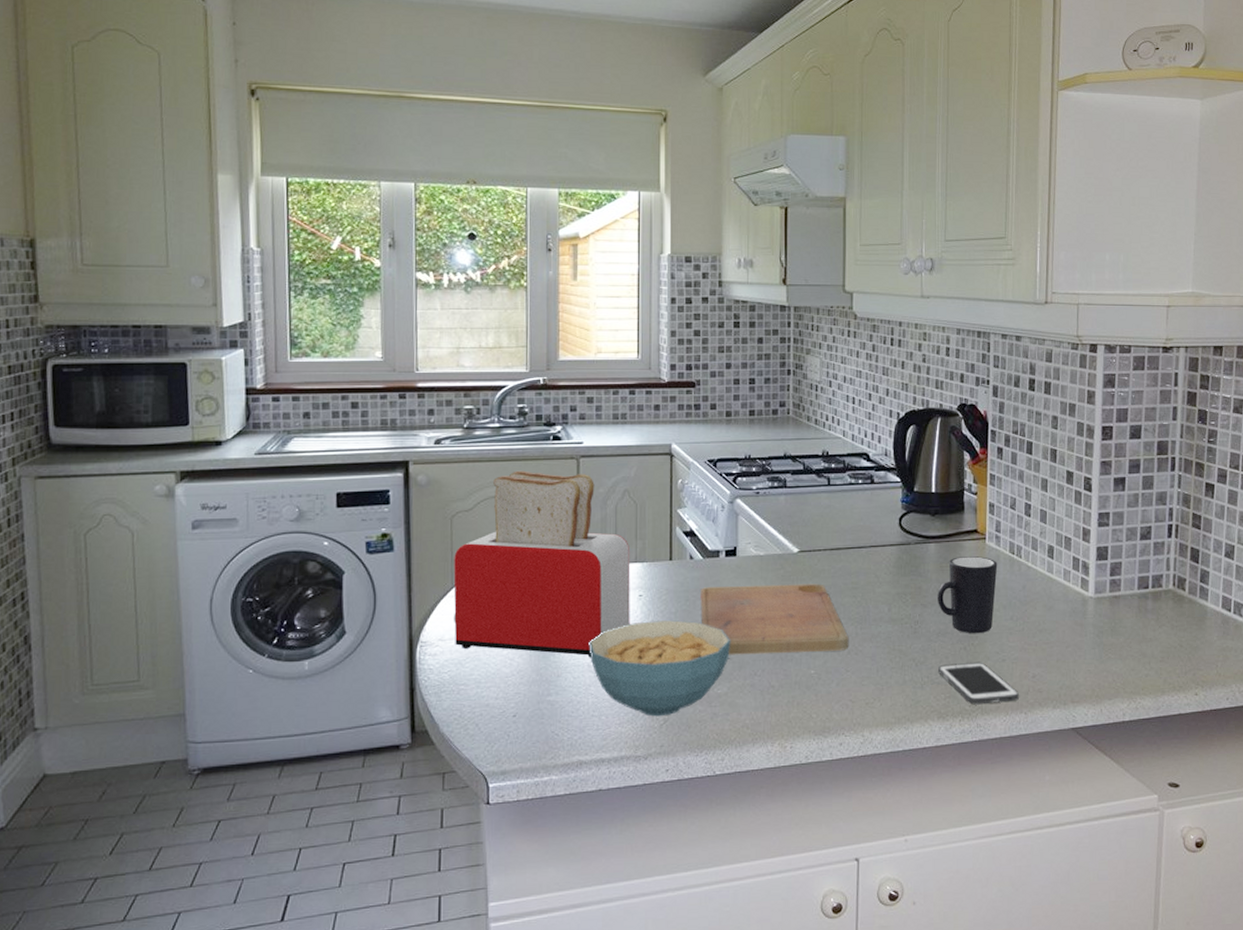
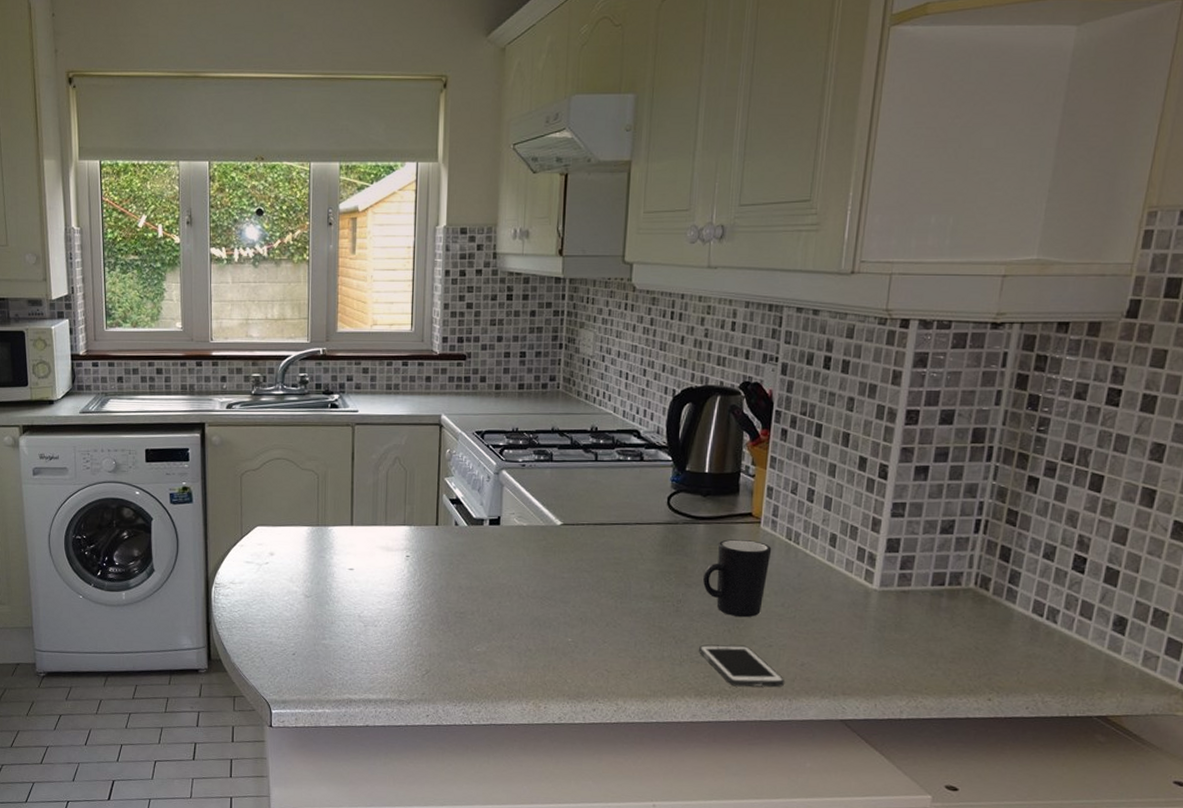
toaster: present [453,470,631,658] -> none [243,435,399,610]
cereal bowl: present [589,620,731,717] -> none [360,580,492,668]
cutting board: present [700,583,849,655] -> none [463,553,608,623]

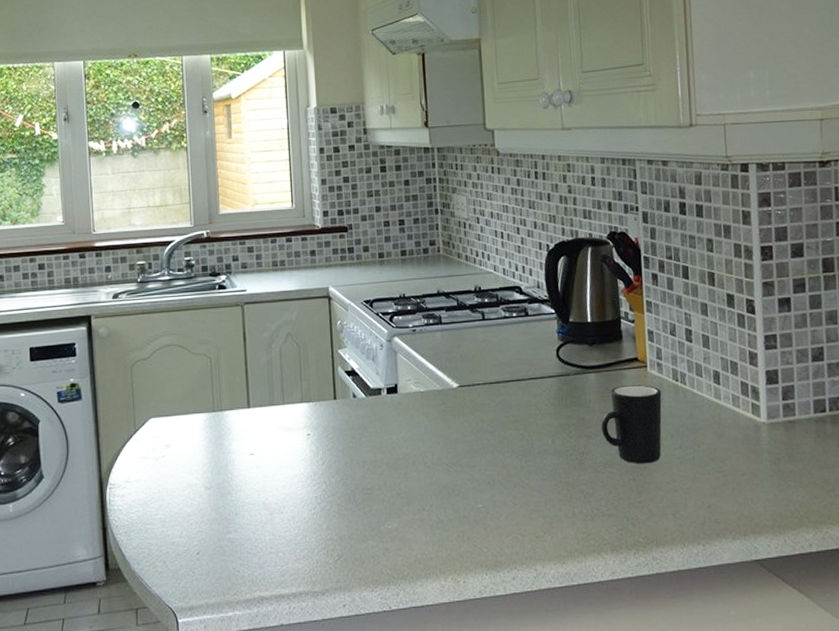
cell phone: present [699,644,784,688] -> none [608,492,695,537]

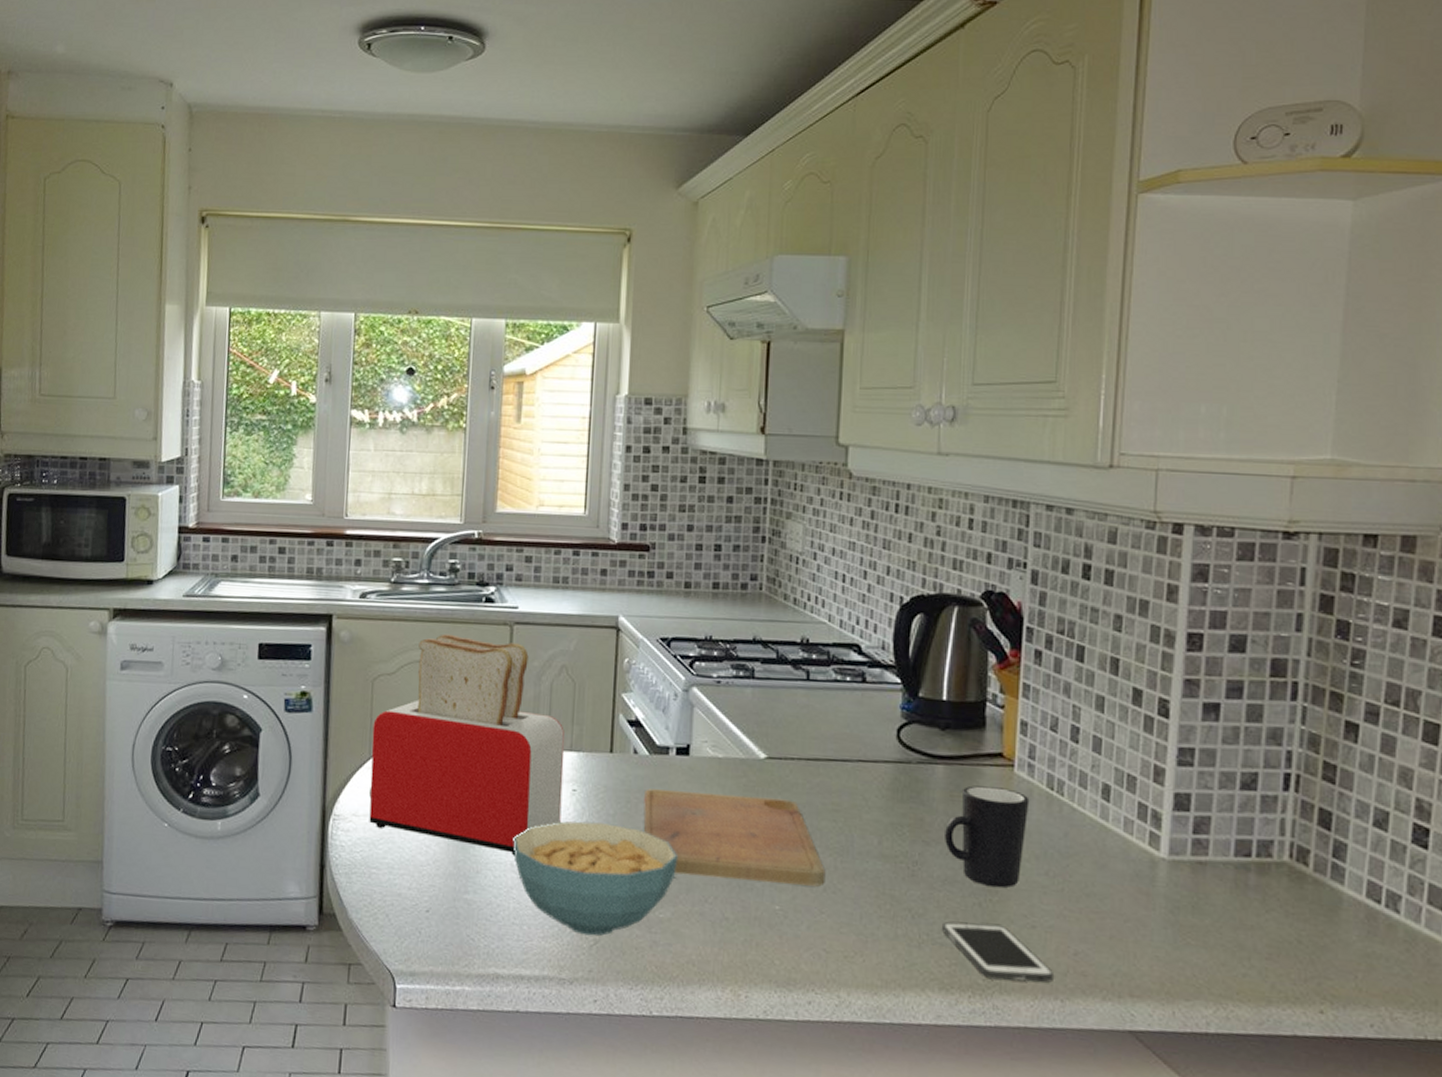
toaster: none [135,319,300,497] -> present [369,634,565,856]
cereal bowl: none [263,458,398,553] -> present [513,821,679,936]
cutting board: none [365,418,515,491] -> present [643,789,826,887]
cell phone: none [608,492,695,537] -> present [942,921,1053,983]

